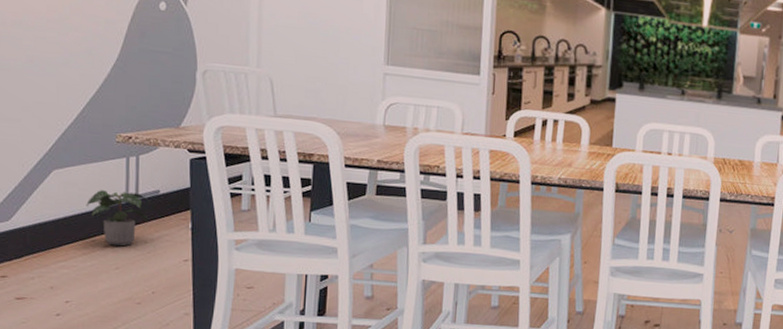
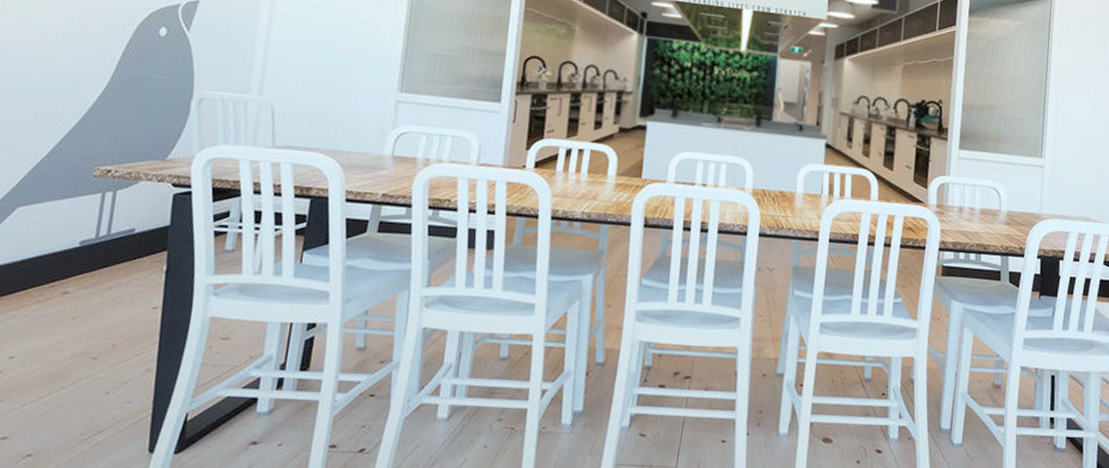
potted plant: present [86,190,151,246] -> none [49,229,124,293]

